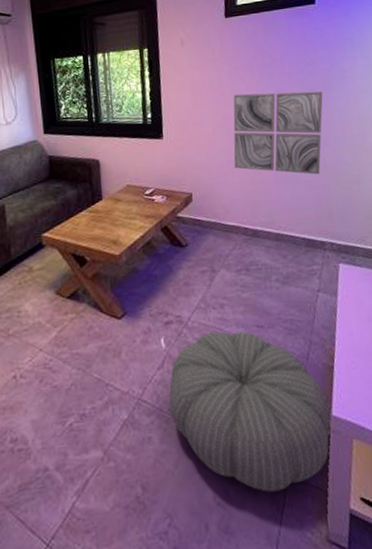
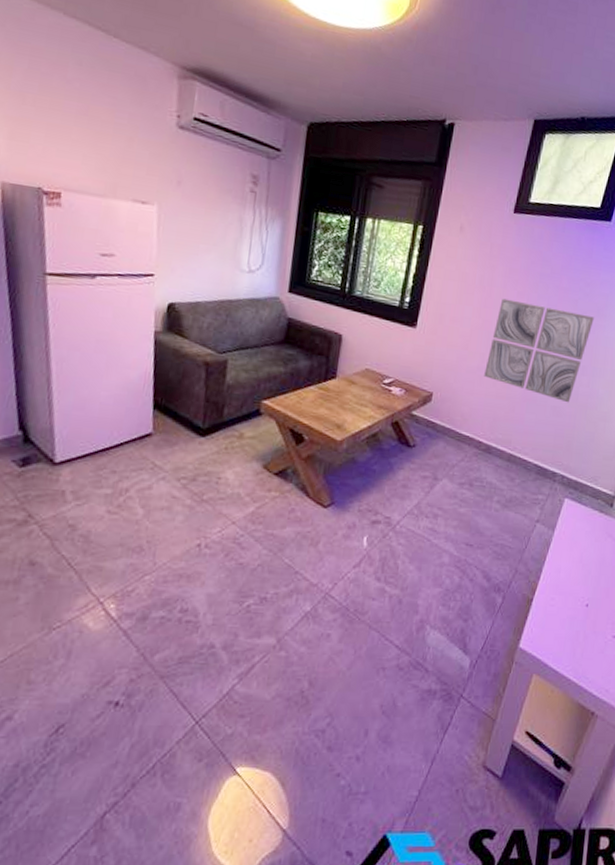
pouf: present [169,331,331,493] -> none [356,540,518,711]

